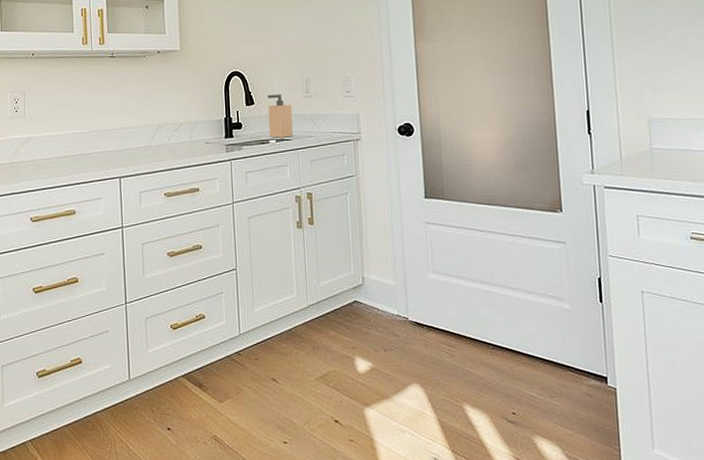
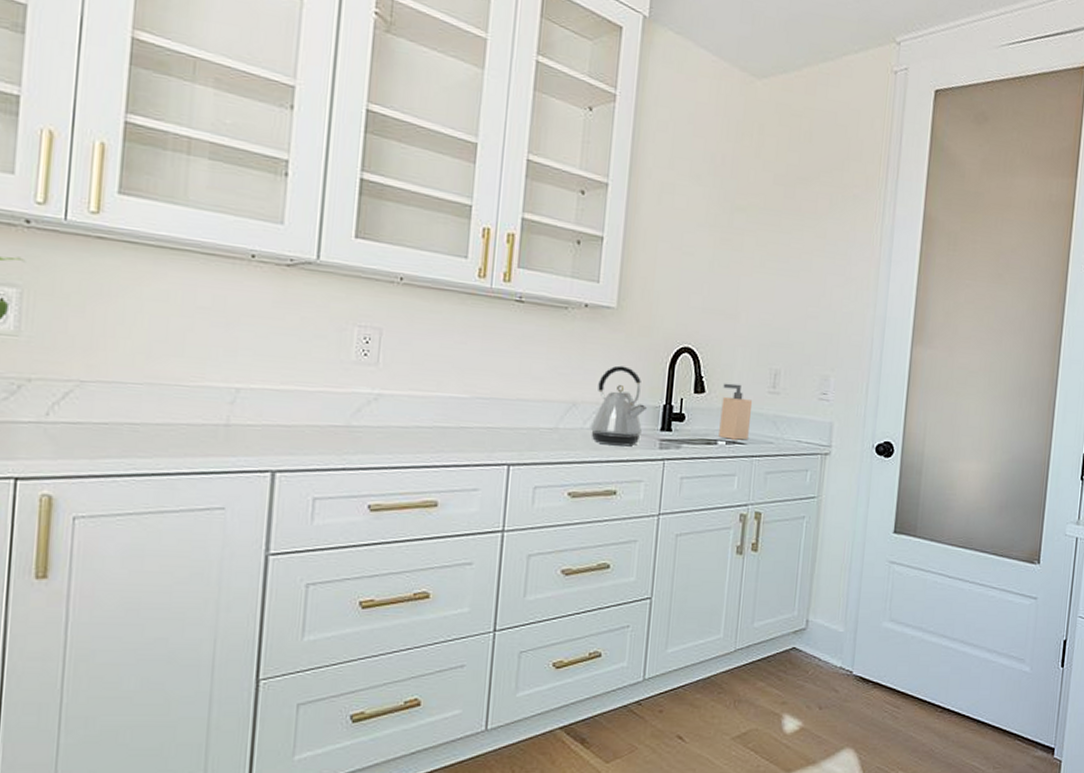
kettle: none [173,93,212,154] -> present [590,365,647,447]

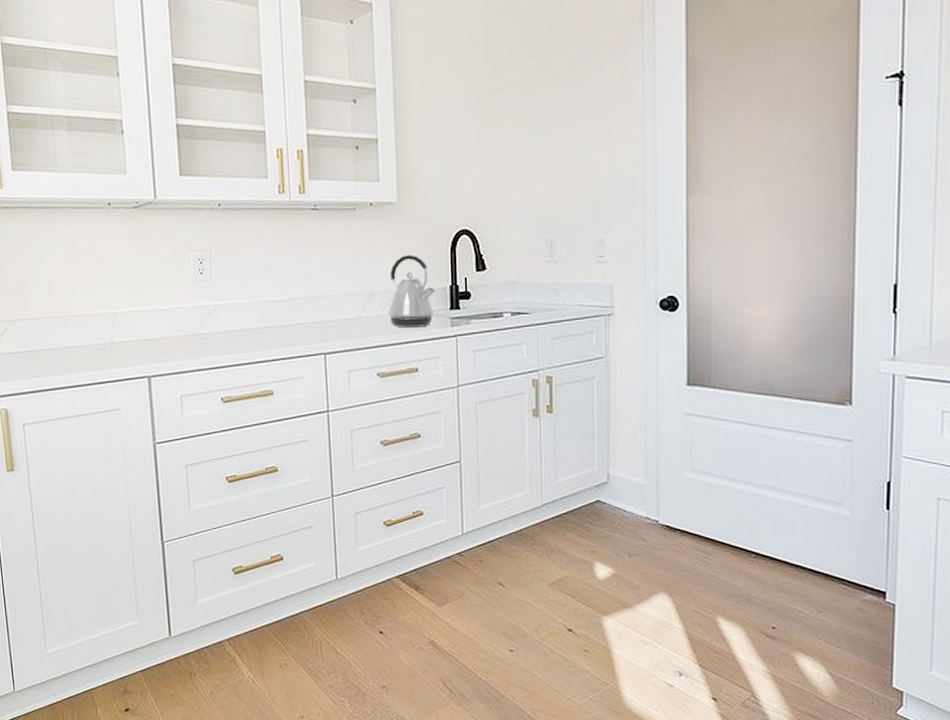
soap dispenser: present [719,383,753,441] -> none [502,257,532,311]

